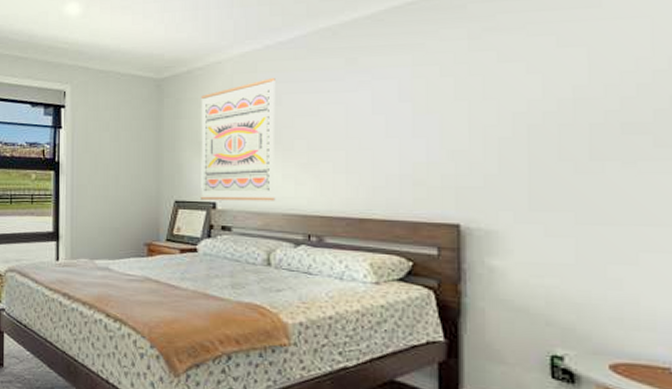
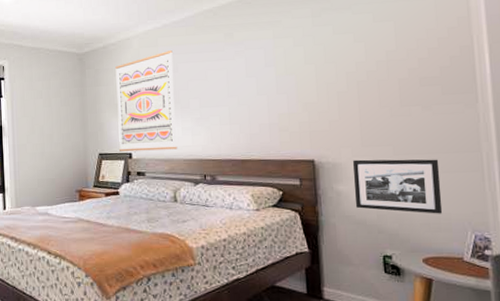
picture frame: none [514,227,644,307] -> present [353,159,443,214]

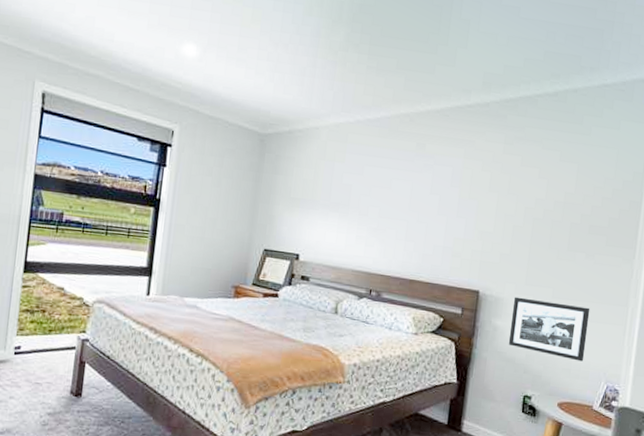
wall art: present [115,50,178,152] -> none [287,149,361,258]

